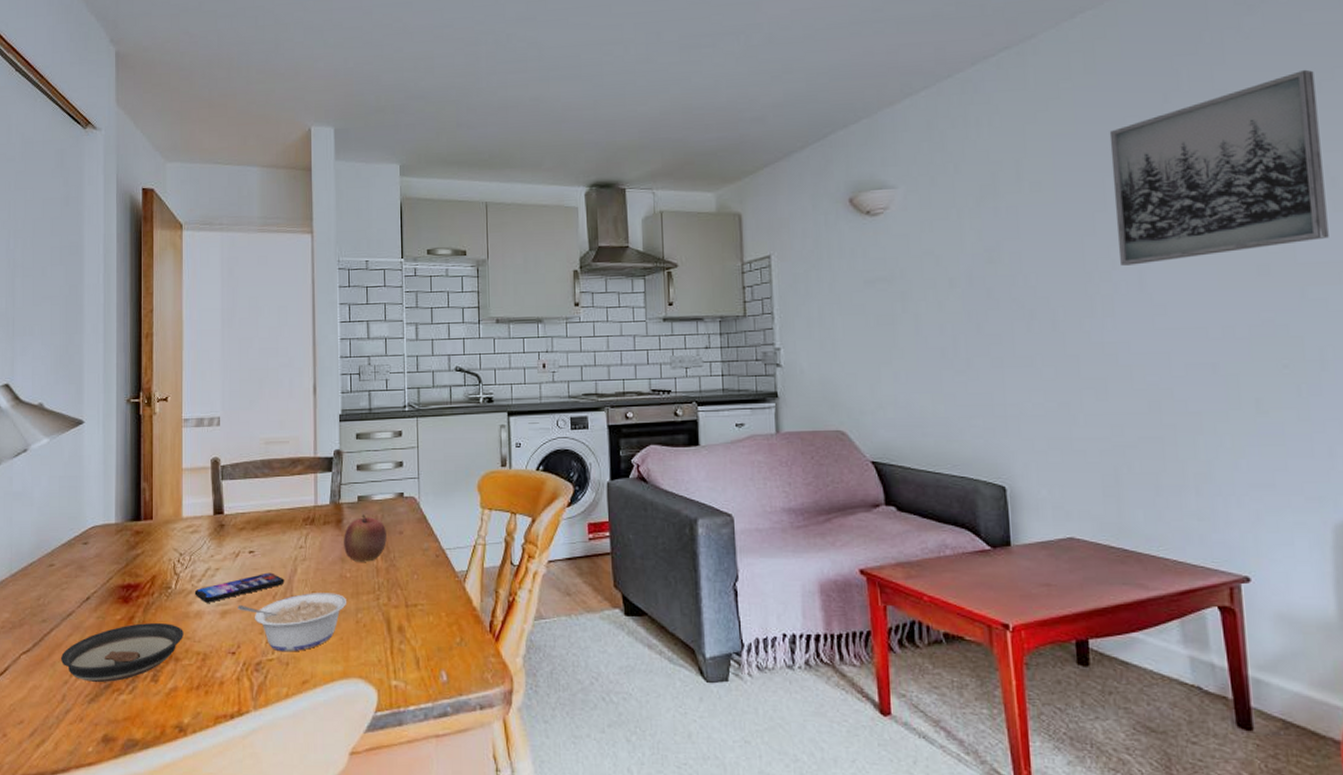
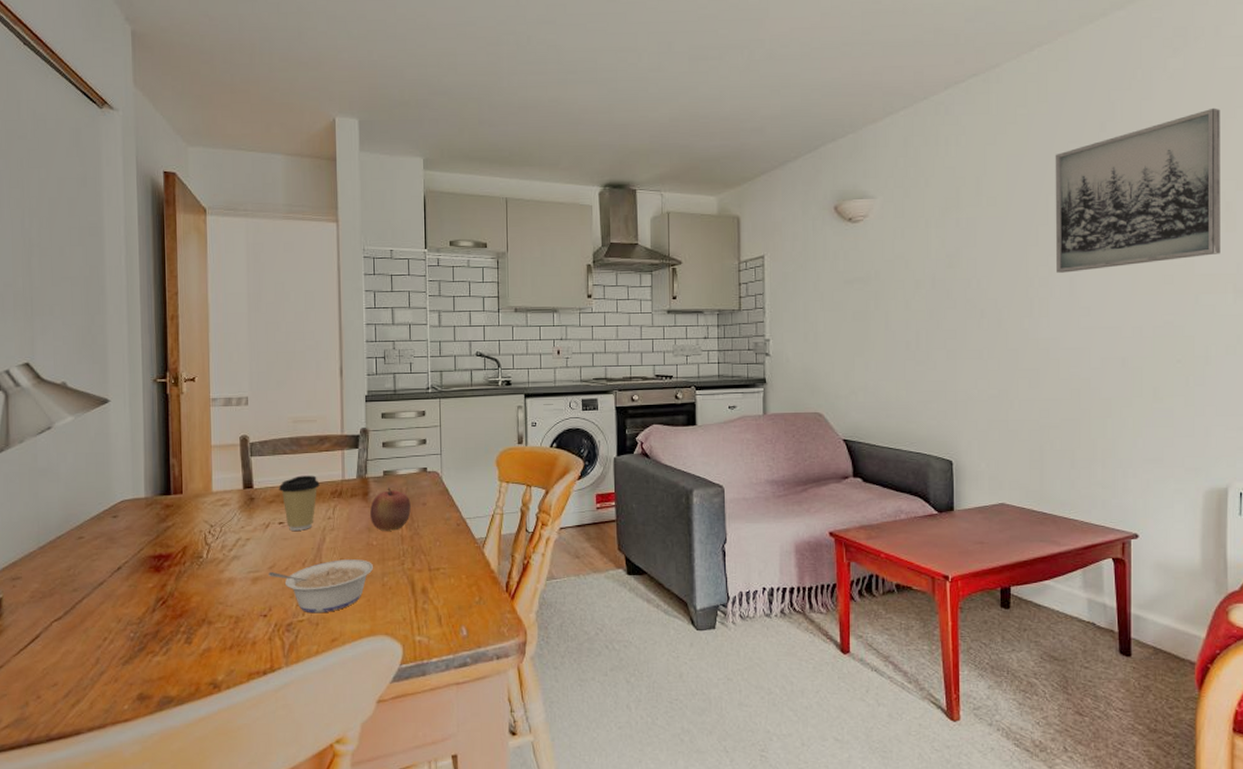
saucer: present [60,623,183,682] -> none [93,590,216,645]
smartphone: present [194,572,285,603] -> none [226,542,314,570]
coffee cup: none [249,500,291,560] -> present [278,475,320,531]

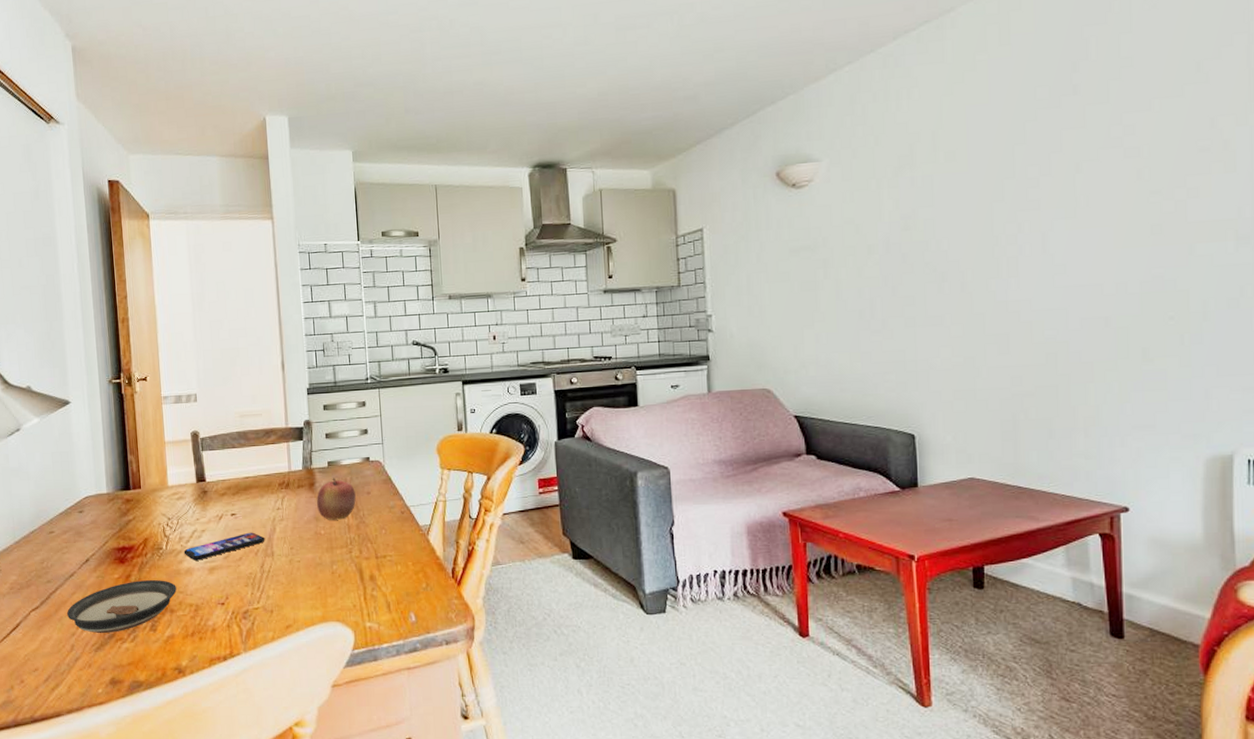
saucer: none [93,590,216,645] -> present [66,580,177,633]
smartphone: none [226,542,314,570] -> present [183,532,265,561]
legume: present [268,559,373,614] -> none [224,548,322,601]
coffee cup: present [278,475,320,531] -> none [229,467,268,522]
wall art: present [1055,107,1220,273] -> none [1020,36,1218,229]

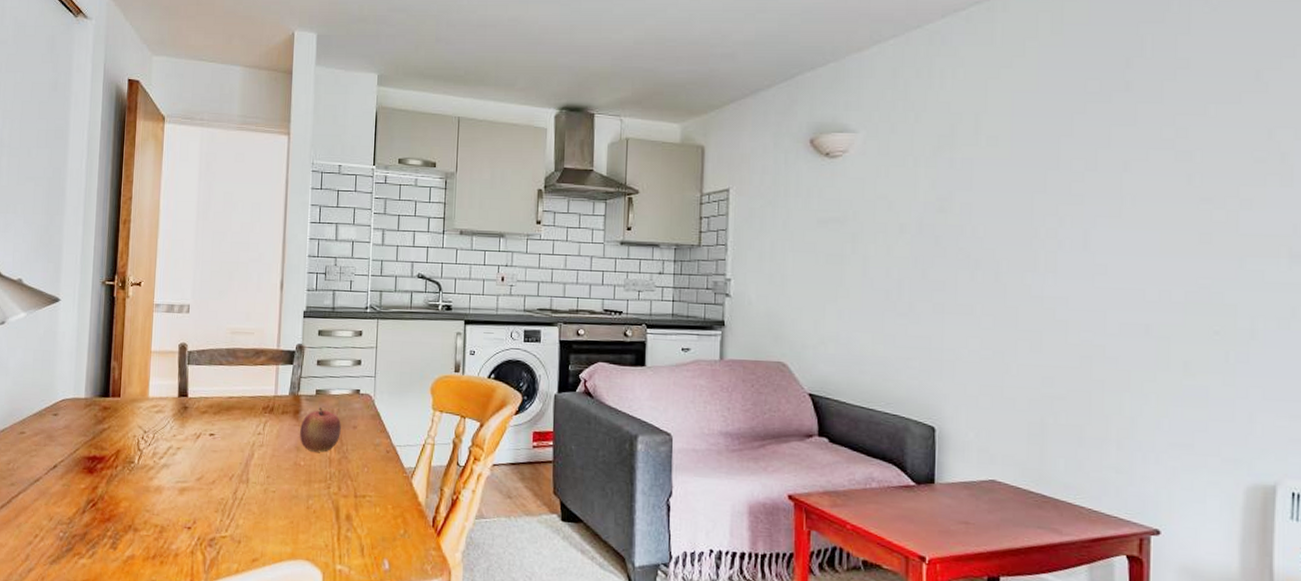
saucer: present [66,580,177,633] -> none [26,493,143,546]
smartphone: present [183,532,265,561] -> none [155,455,242,479]

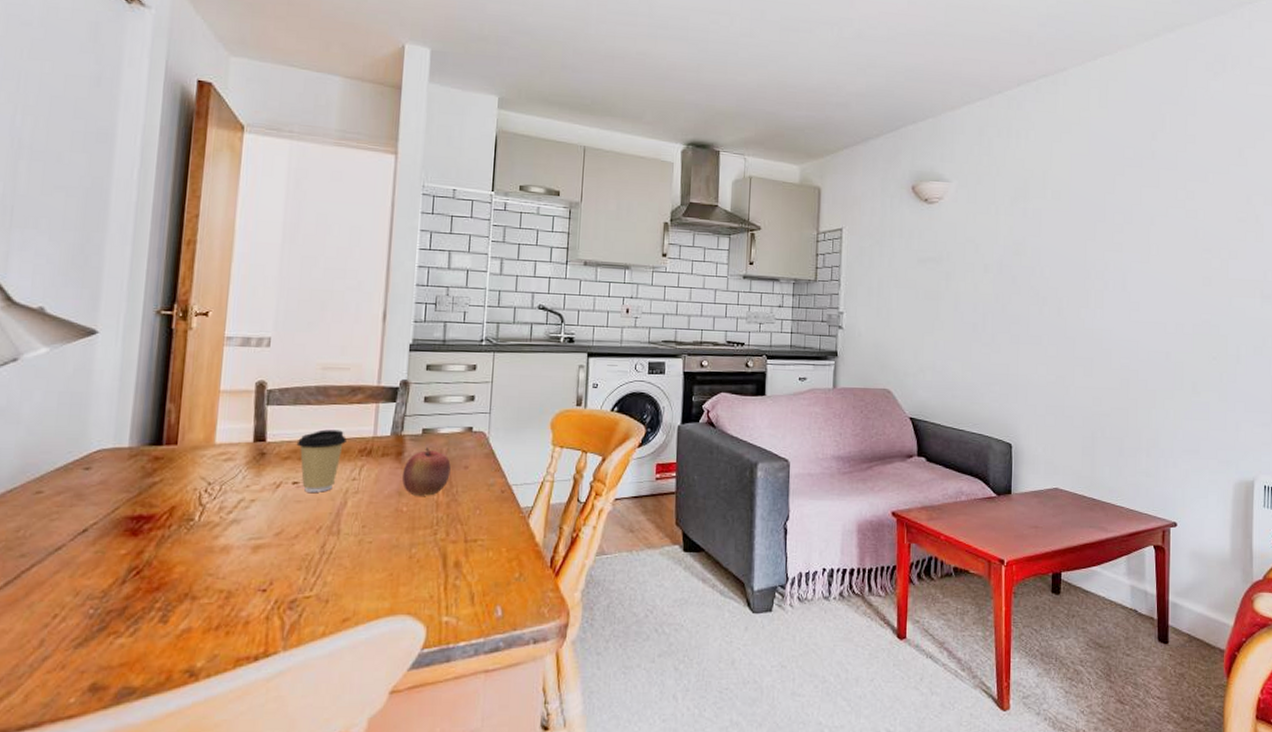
coffee cup: none [212,388,252,444] -> present [296,429,347,492]

